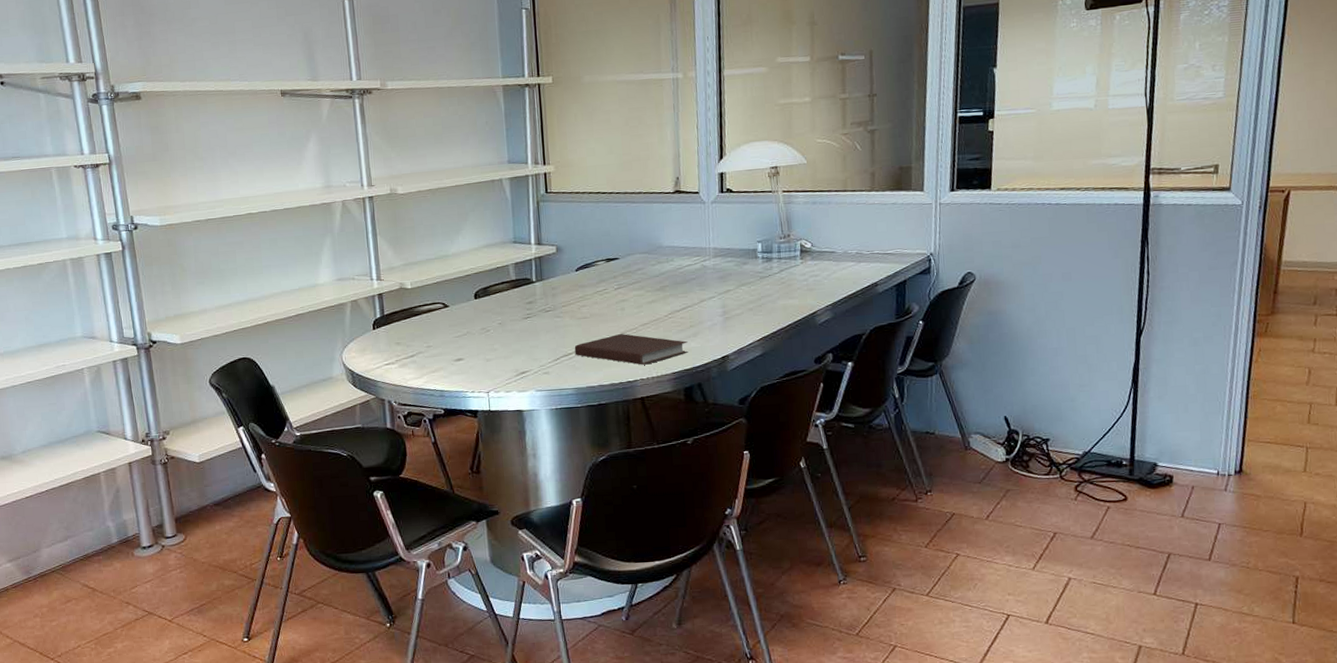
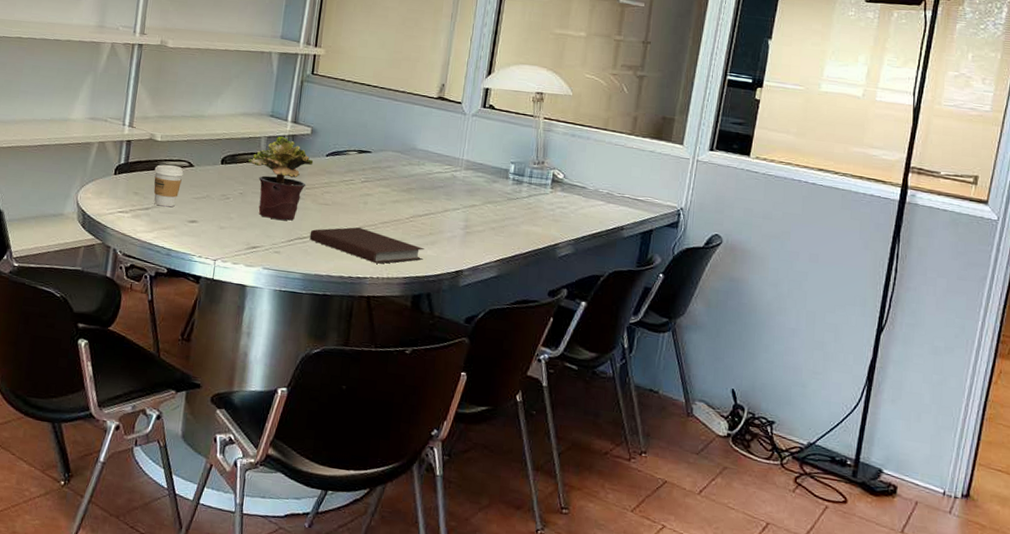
coffee cup: none [411,309,440,351] -> present [153,164,184,207]
potted plant: none [501,260,565,342] -> present [248,136,314,221]

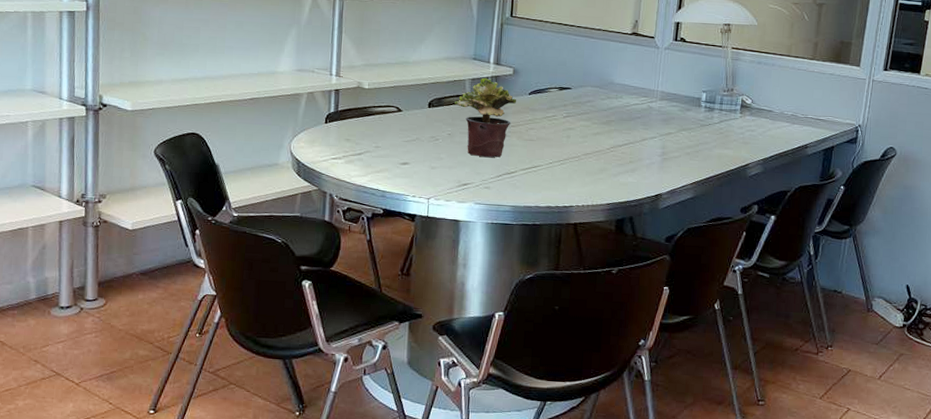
coffee cup: present [153,164,184,207] -> none [364,110,393,152]
notebook: present [309,227,424,264] -> none [517,160,625,193]

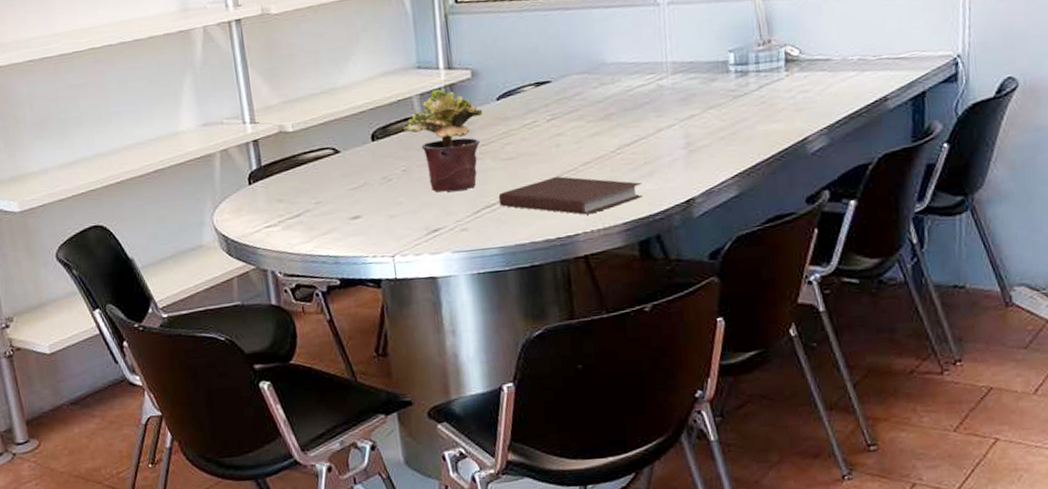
notebook: none [517,160,625,193] -> present [498,176,643,215]

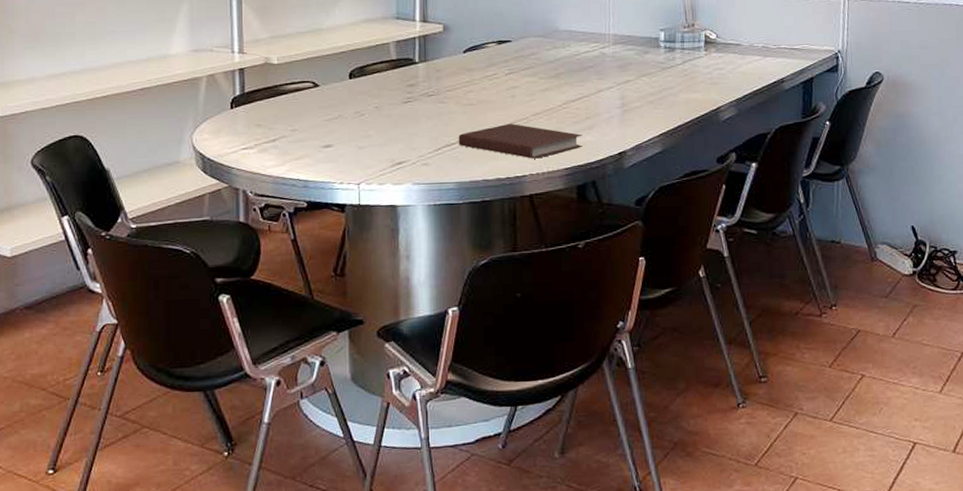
potted plant: present [404,89,483,192] -> none [379,38,451,129]

